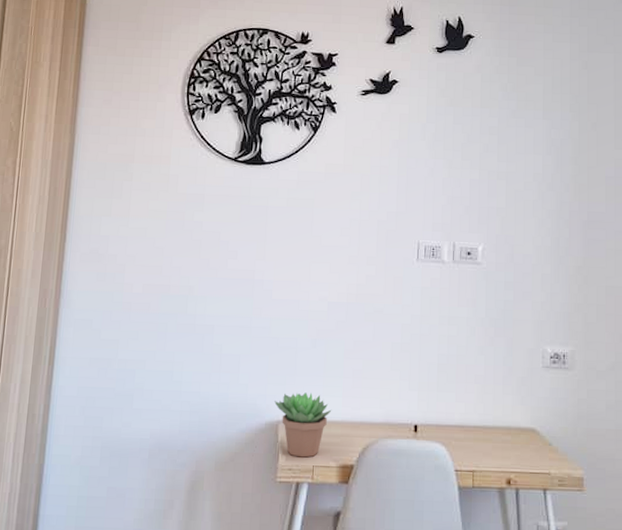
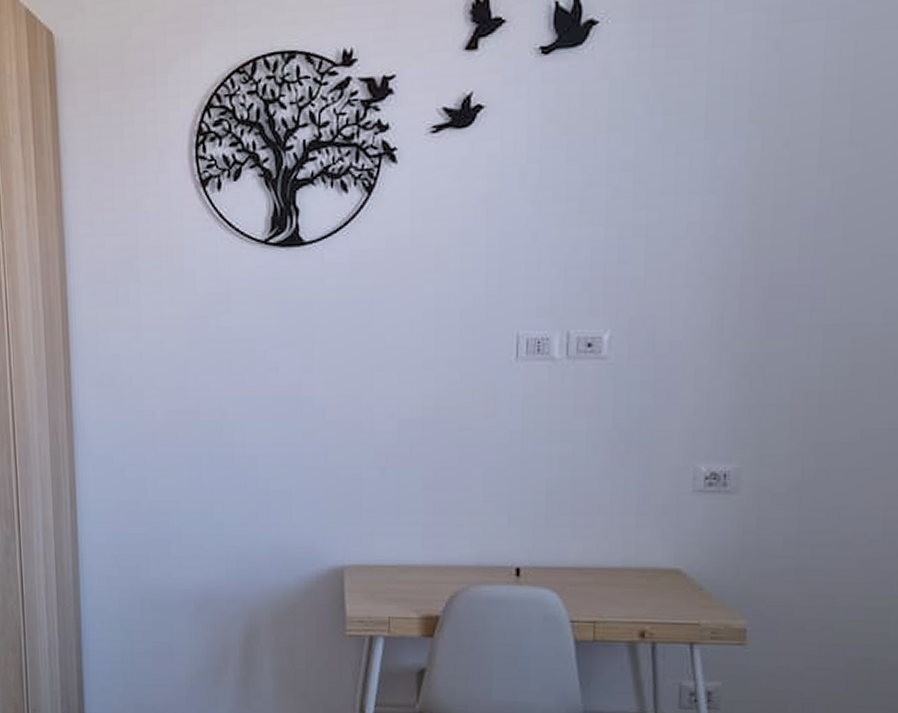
succulent plant: present [274,392,332,458] -> none [337,532,409,608]

